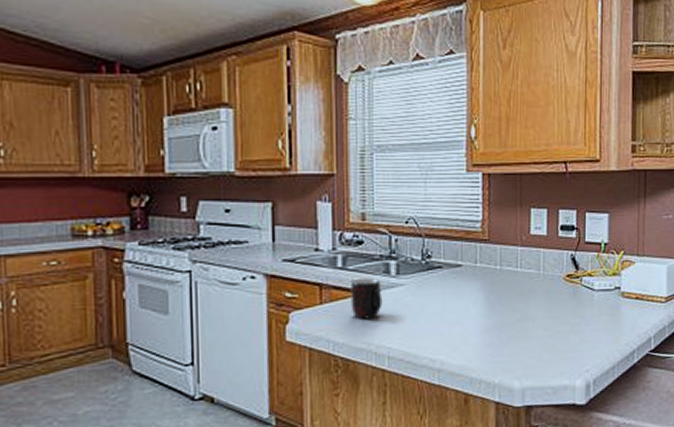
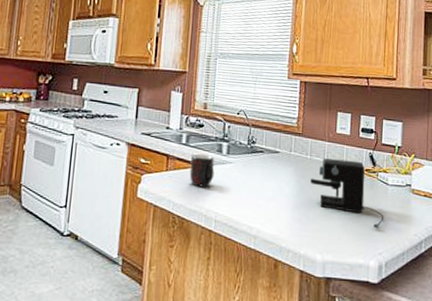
coffee maker: none [501,266,591,343] -> present [309,158,384,229]

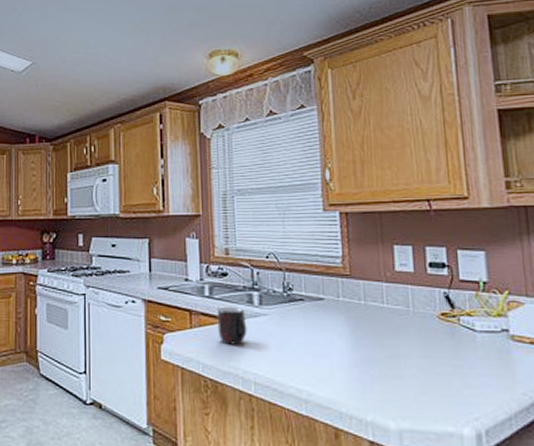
coffee maker: present [309,158,384,229] -> none [367,303,476,387]

